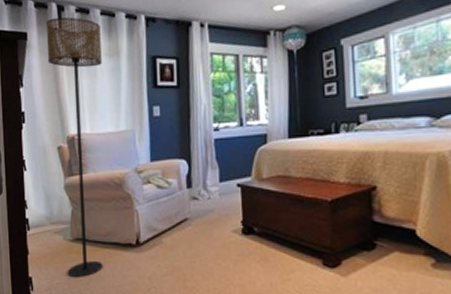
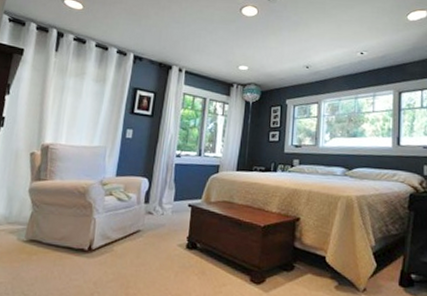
floor lamp: present [45,17,103,277] -> none [13,41,93,278]

